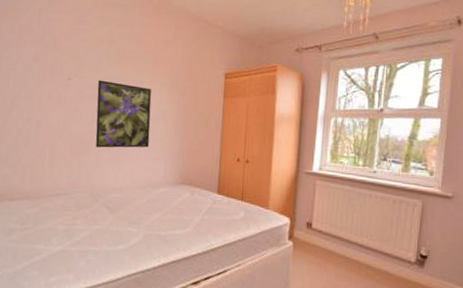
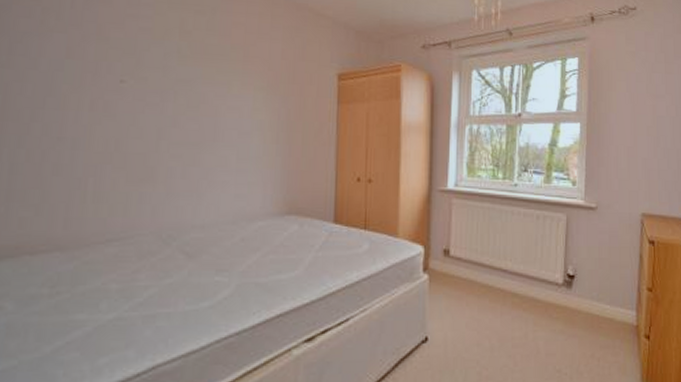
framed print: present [95,80,152,148] -> none [163,82,243,173]

